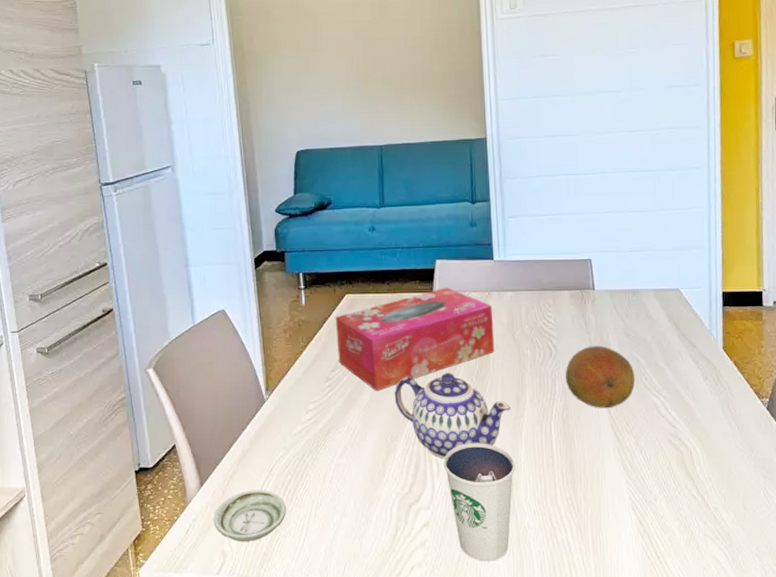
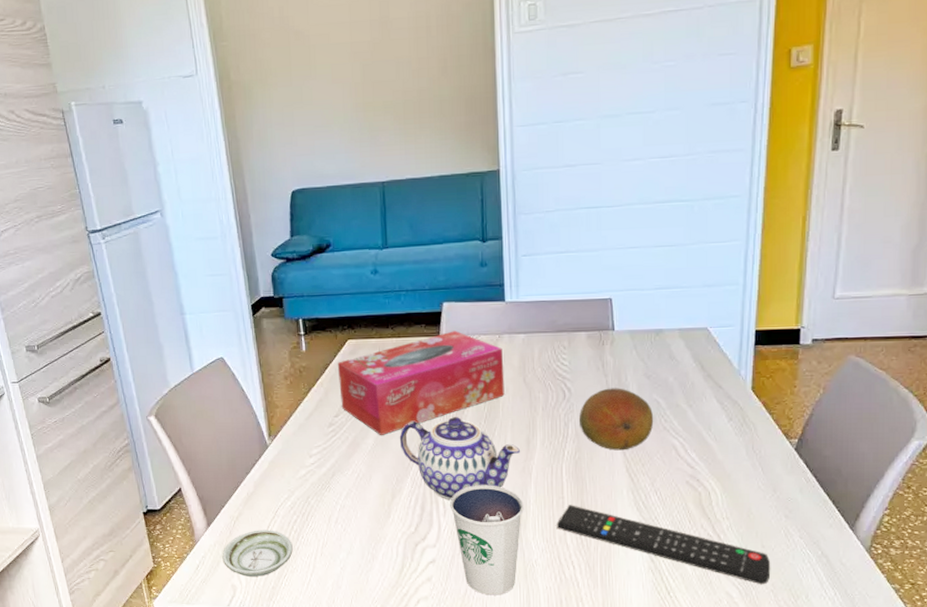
remote control: none [547,464,755,549] -> present [556,505,771,585]

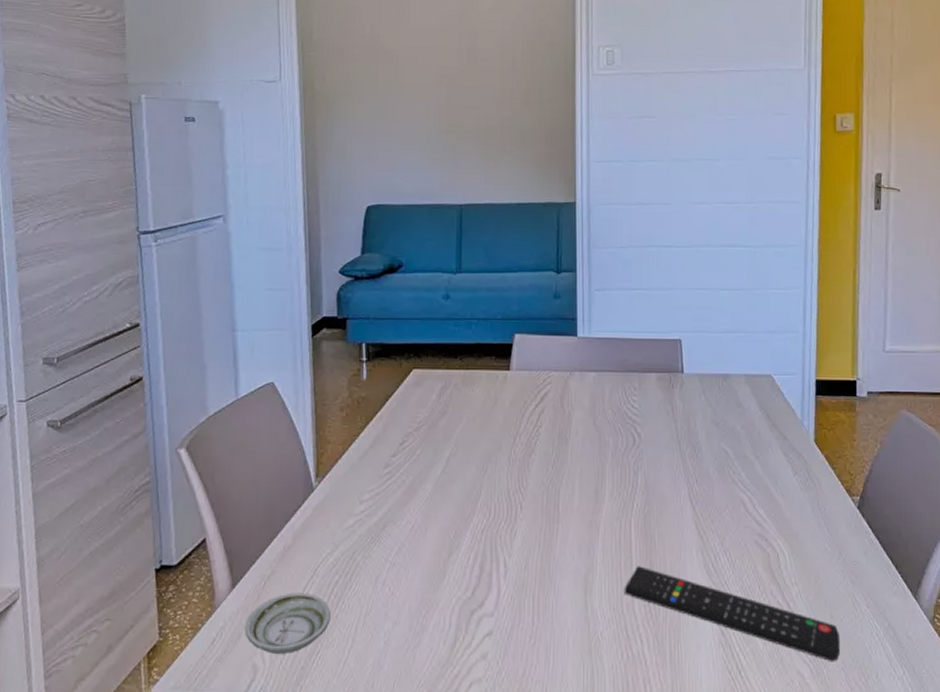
tissue box: present [337,331,505,435] -> none [399,365,574,480]
teapot: present [399,417,520,500] -> none [461,461,588,559]
dixie cup: present [450,485,524,595] -> none [511,541,590,677]
fruit: present [578,388,654,451] -> none [648,435,723,505]

